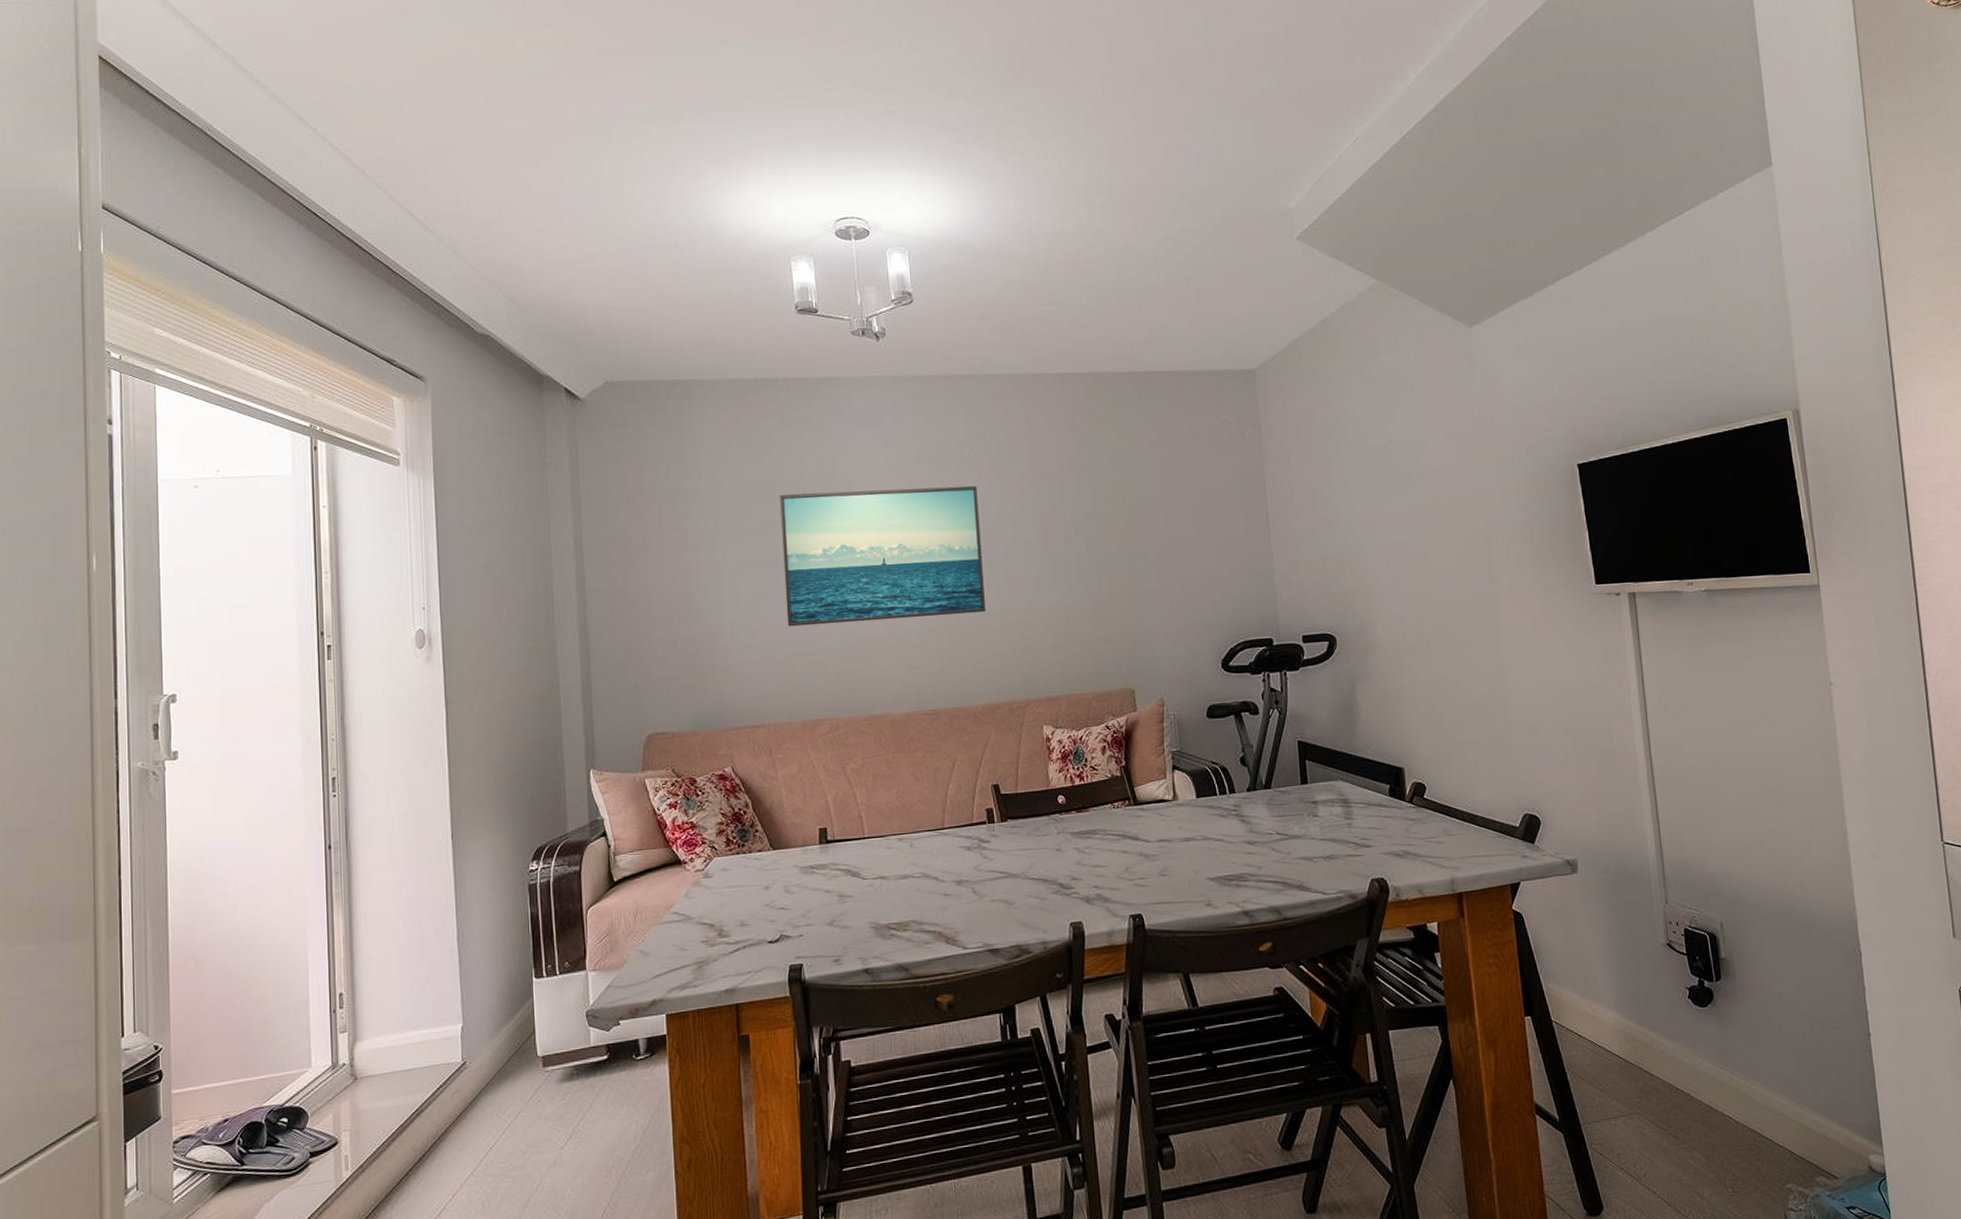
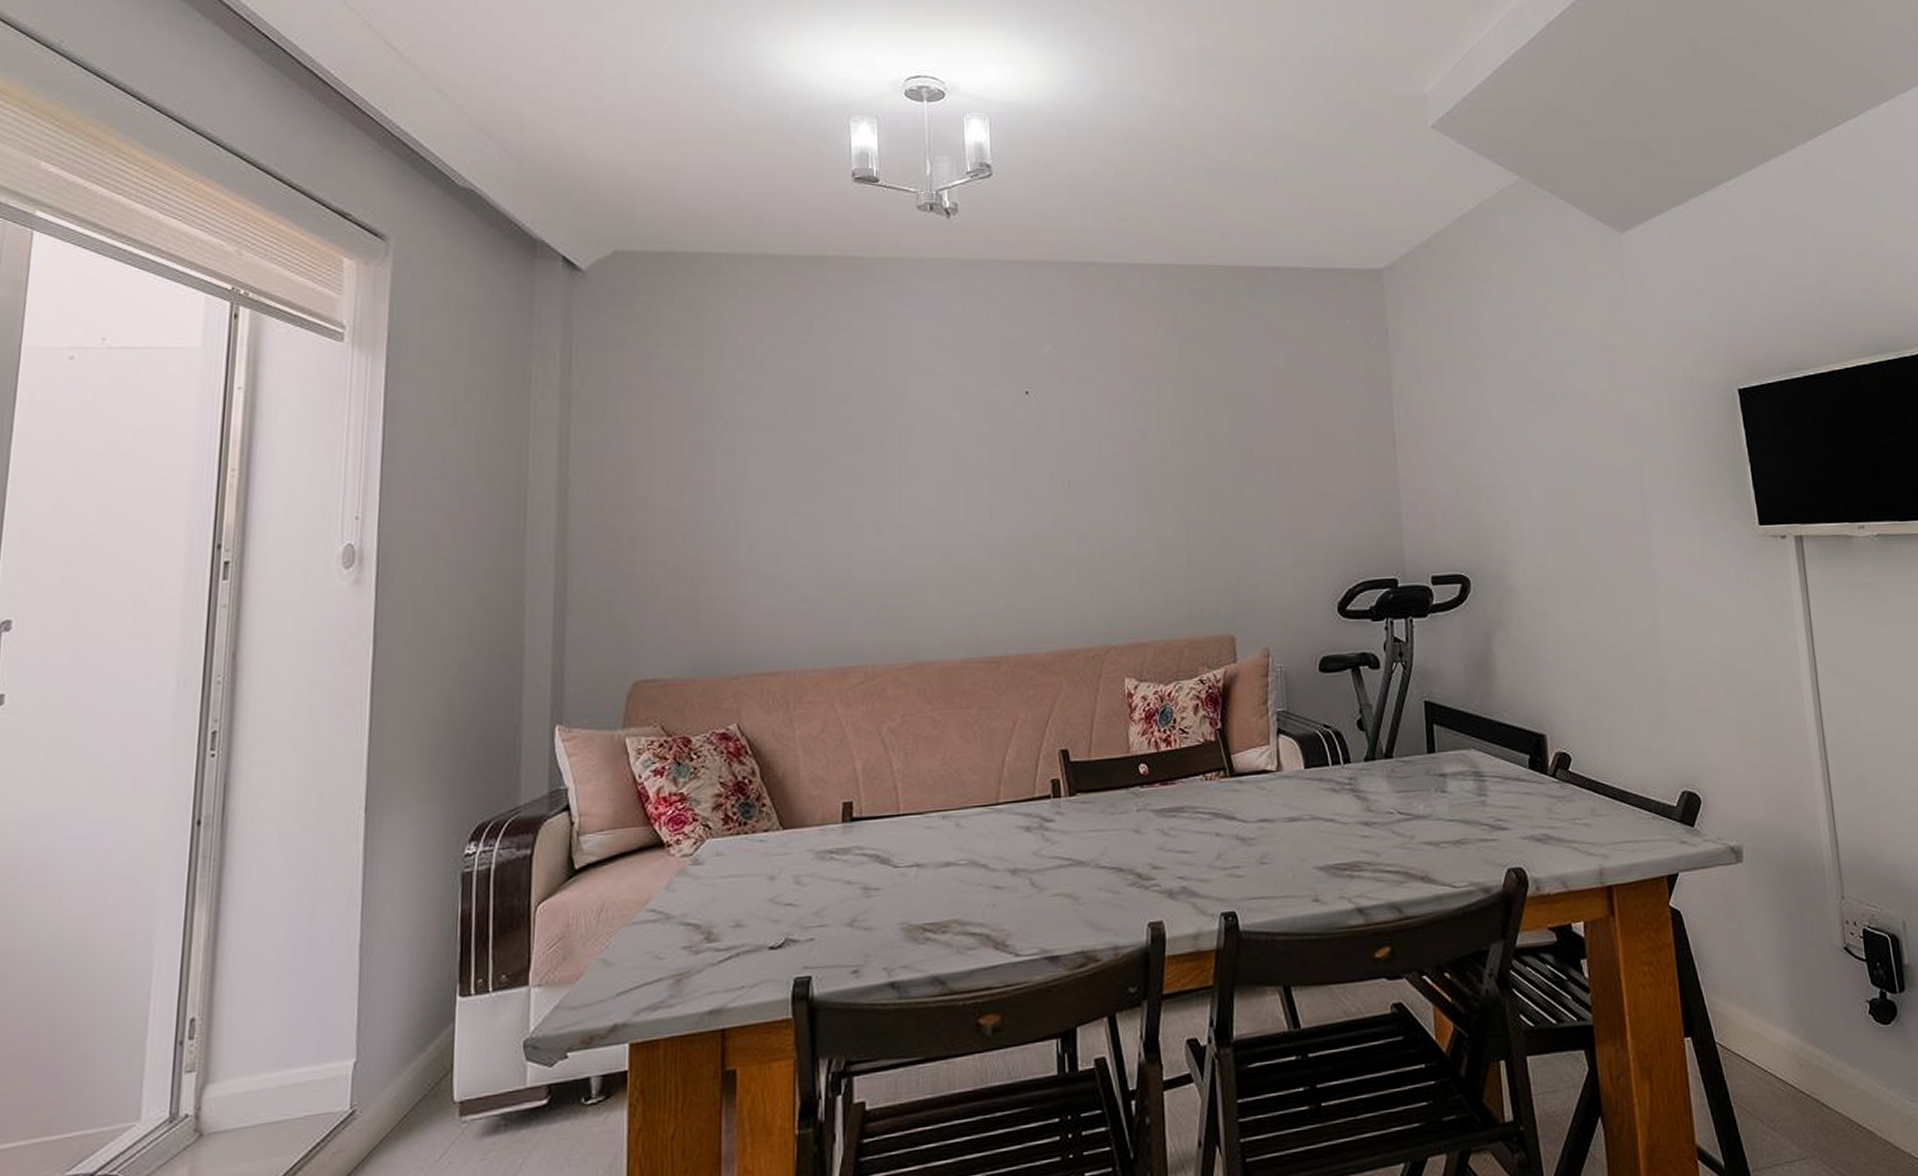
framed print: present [780,485,986,627] -> none [819,389,1061,552]

